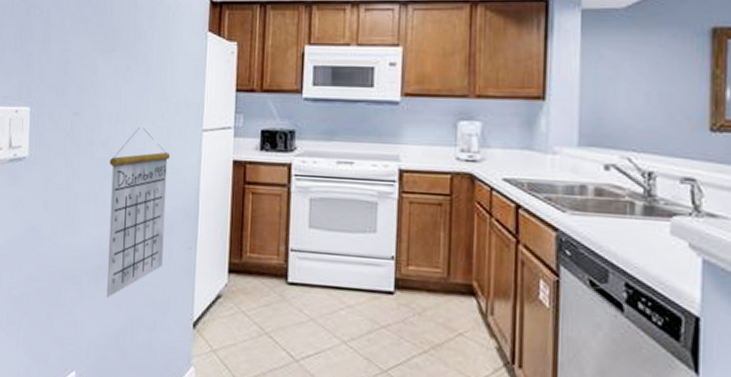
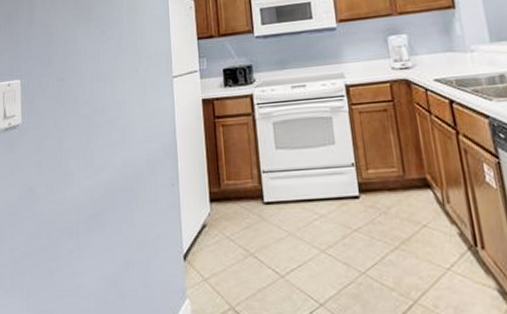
calendar: present [107,127,171,298] -> none [93,82,150,244]

